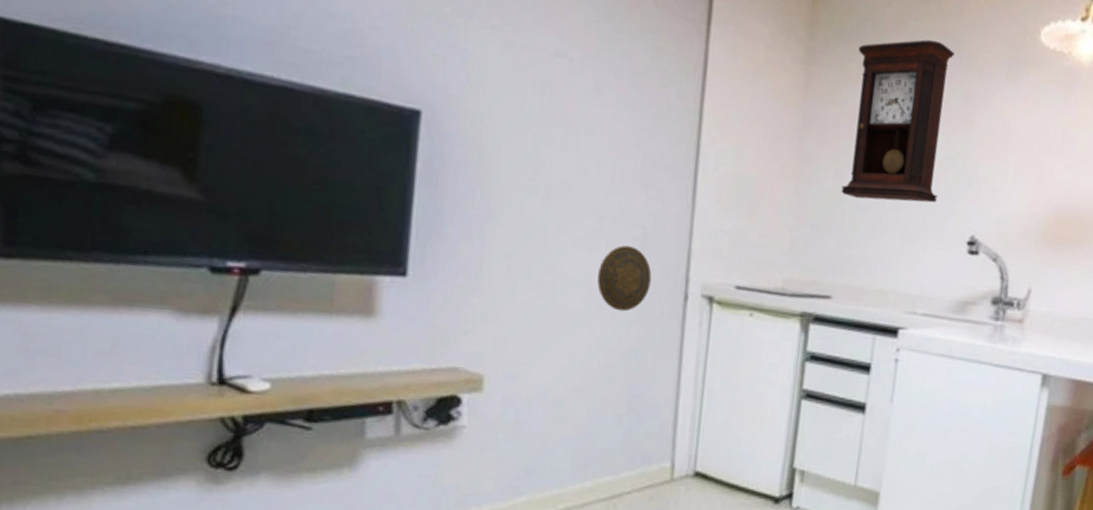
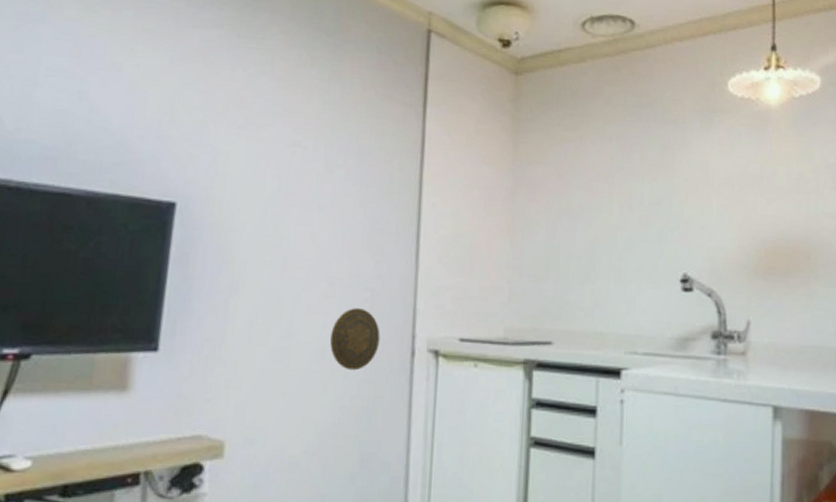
pendulum clock: present [841,39,954,203] -> none [554,99,649,247]

